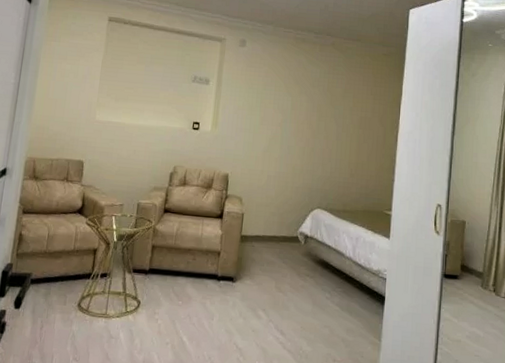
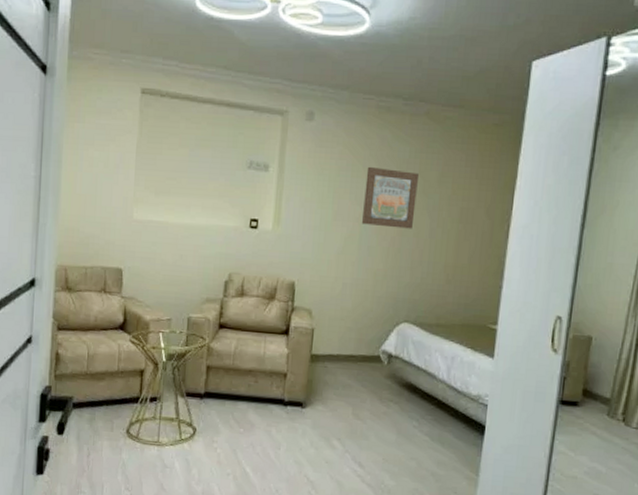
wall art: none [282,83,327,133] -> present [361,166,418,229]

